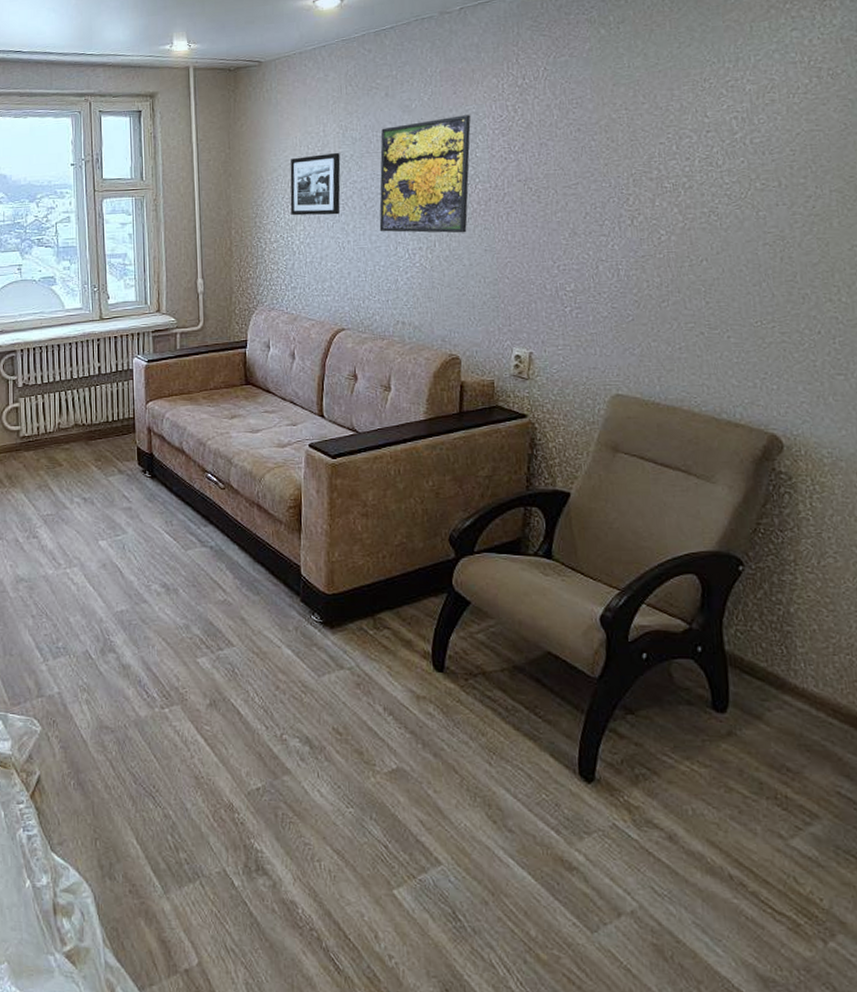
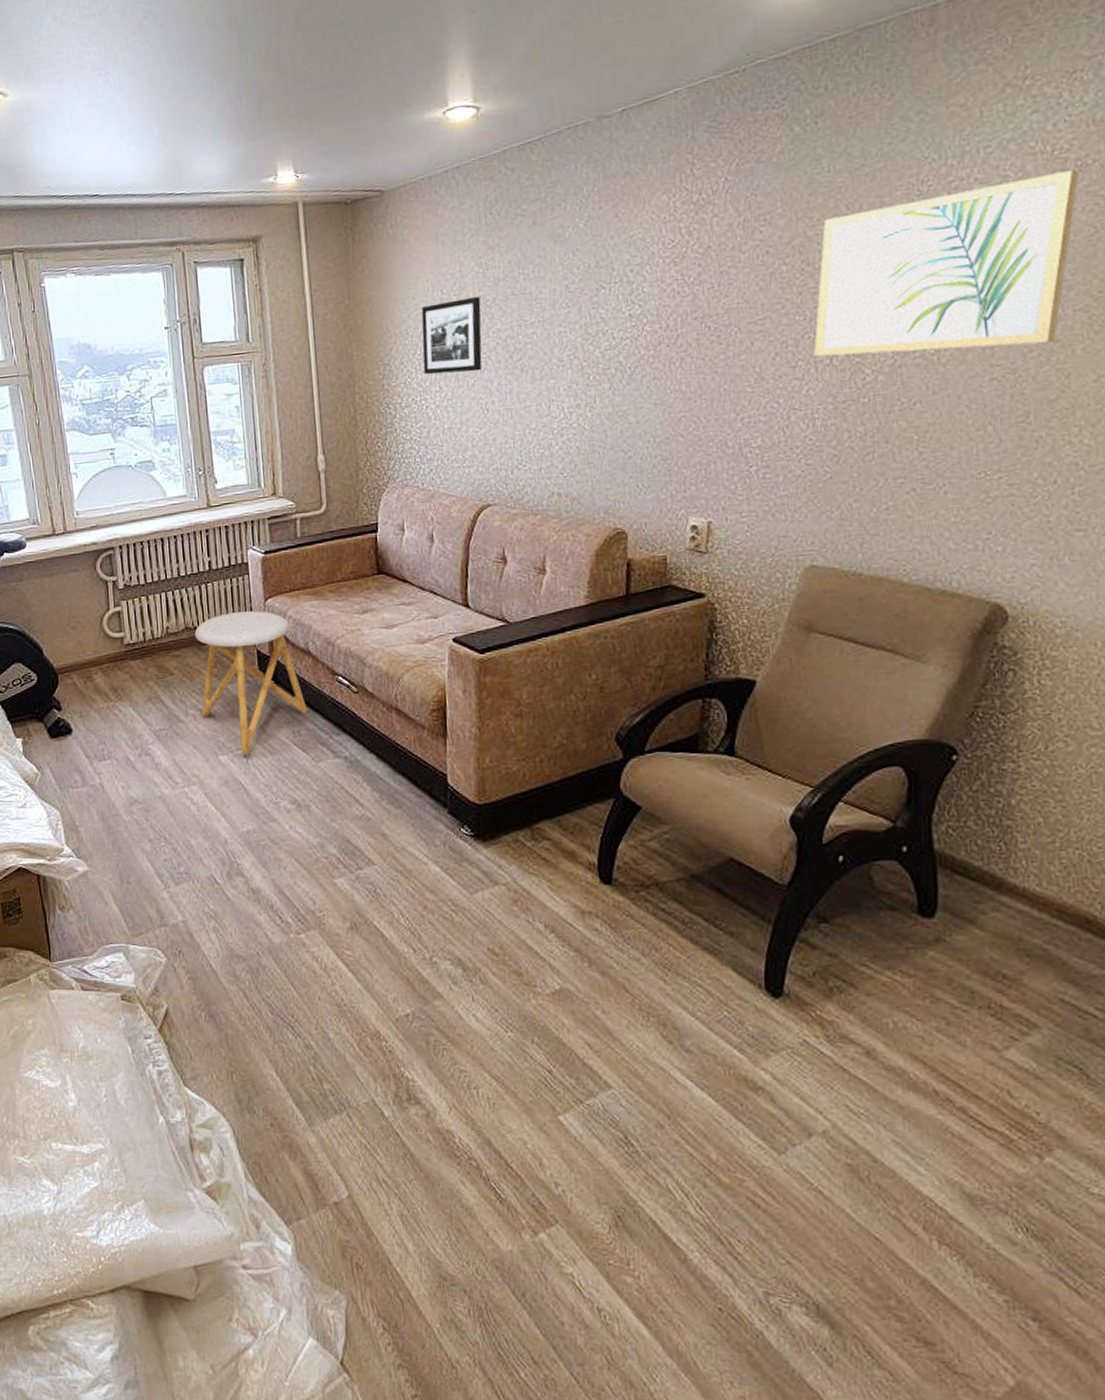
stool: none [82,412,180,542] -> present [194,611,308,756]
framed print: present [379,115,471,233] -> none [528,241,636,389]
wall art: none [618,77,832,218] -> present [814,170,1080,356]

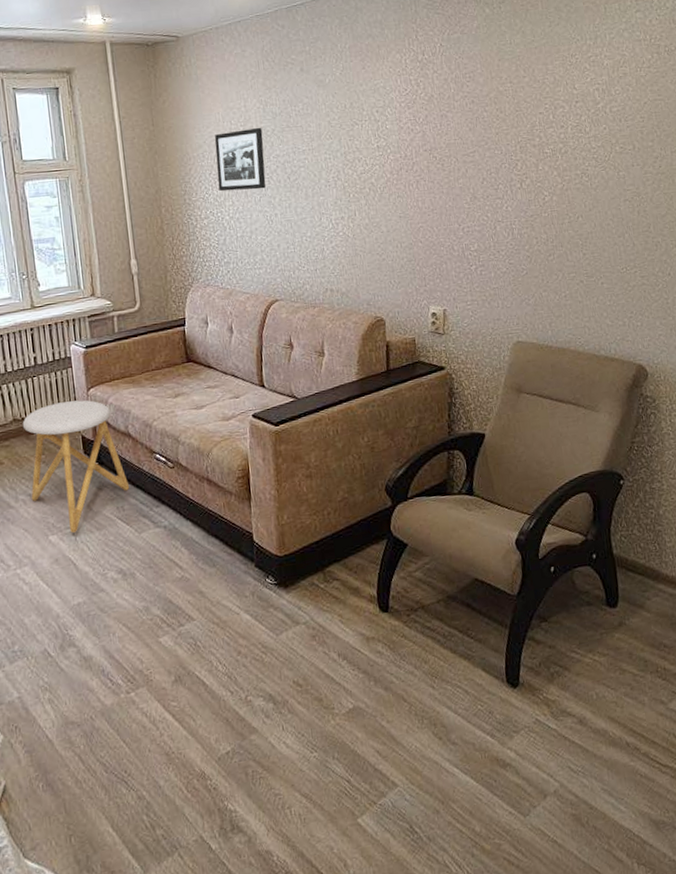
wall art: present [814,170,1080,356] -> none [509,53,668,182]

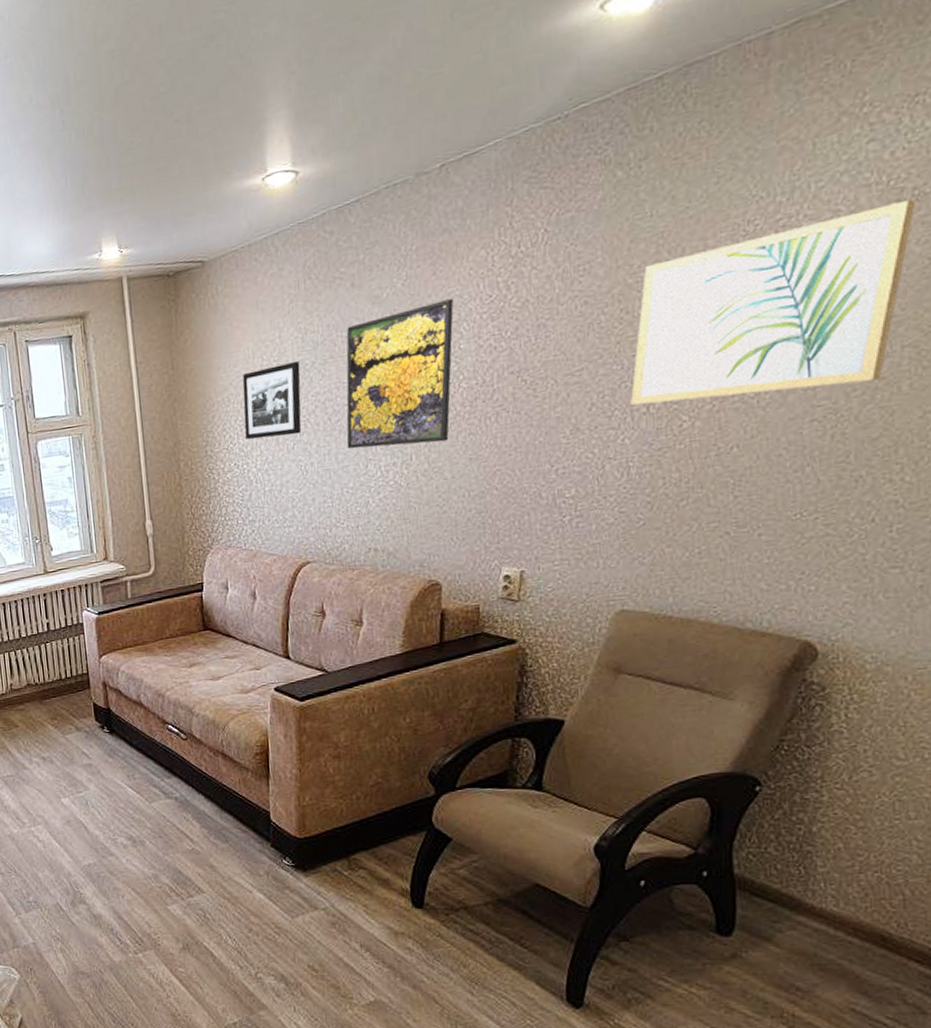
stool: present [22,400,130,534] -> none [36,667,141,798]
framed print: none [299,89,383,204] -> present [346,299,454,449]
wall art: none [509,53,668,182] -> present [631,199,916,405]

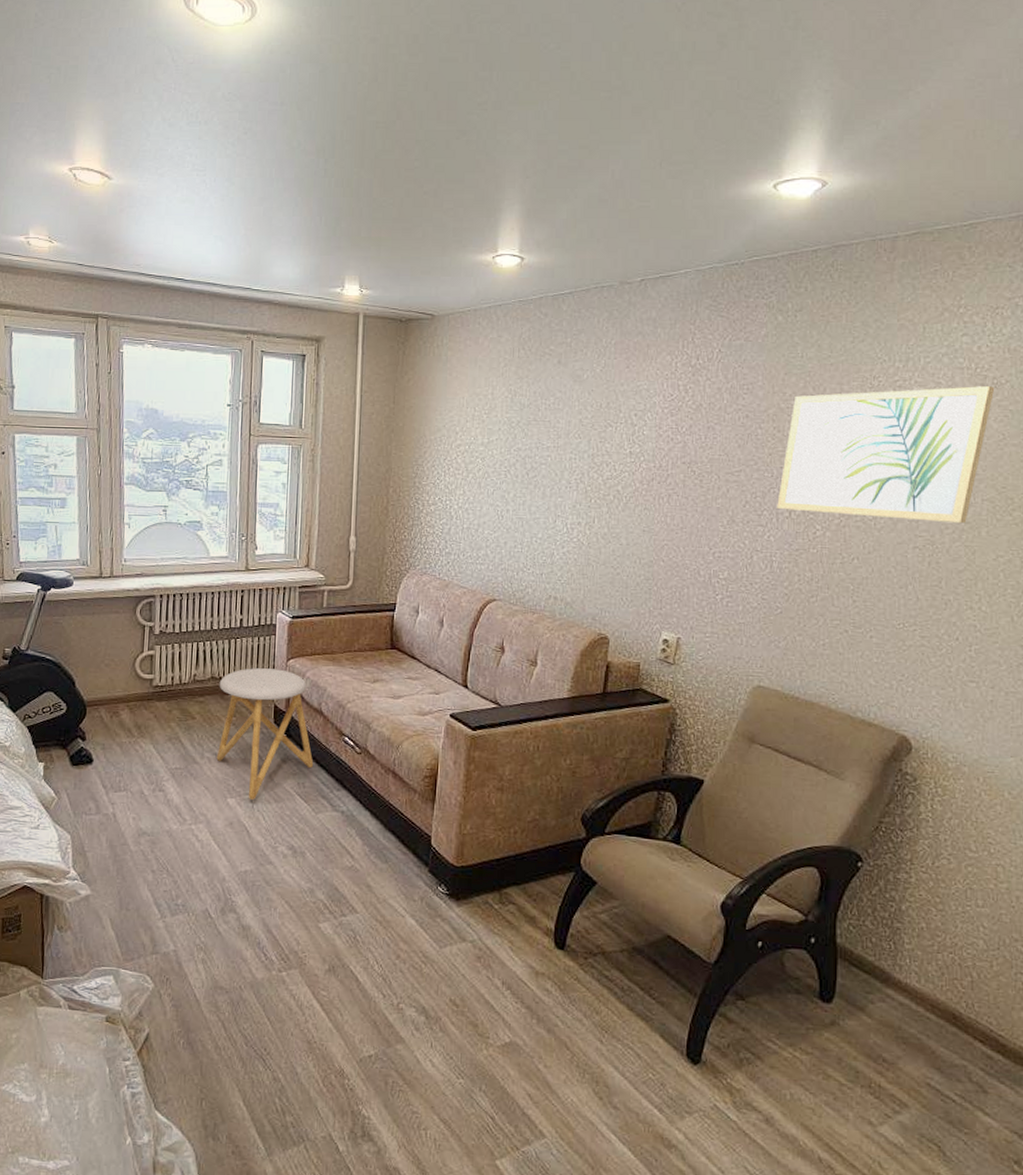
stool: none [36,667,141,798] -> present [216,668,314,801]
picture frame: present [242,360,302,440] -> none [451,417,507,482]
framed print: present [346,299,454,449] -> none [540,390,641,512]

